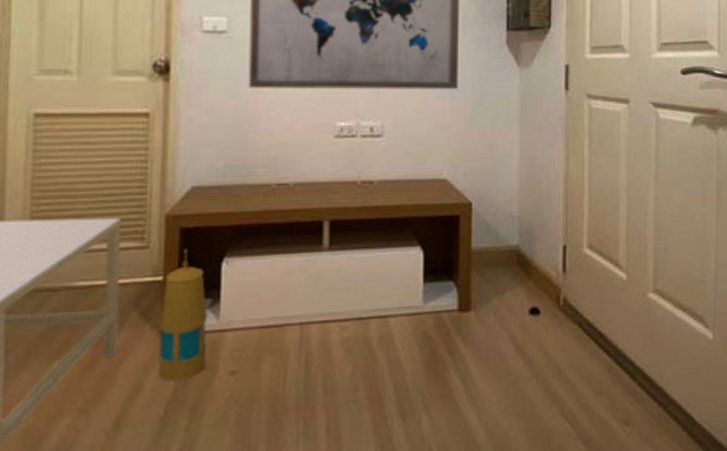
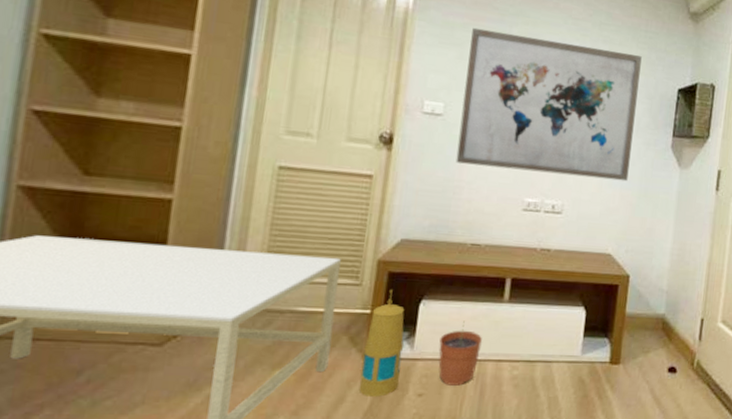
plant pot: none [250,277,303,358] -> present [438,320,483,386]

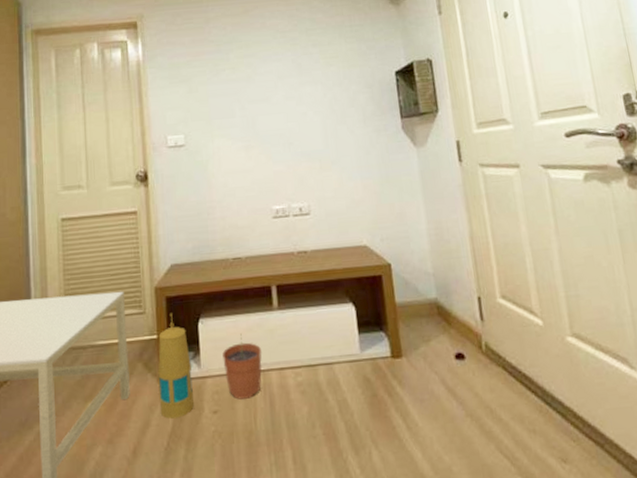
wall art: present [455,27,642,182] -> none [195,50,367,186]

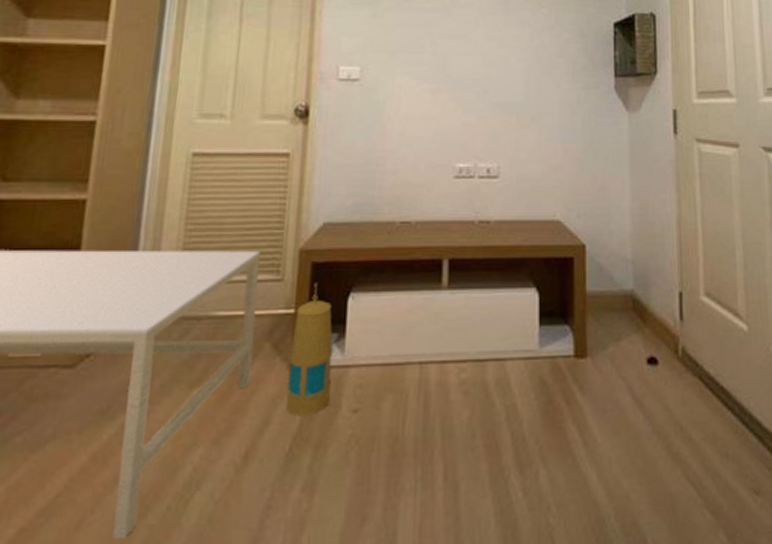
plant pot: present [222,333,263,400] -> none [373,314,423,397]

